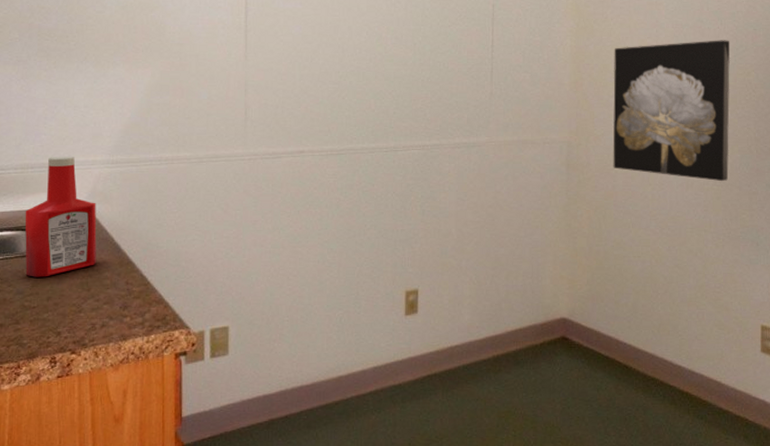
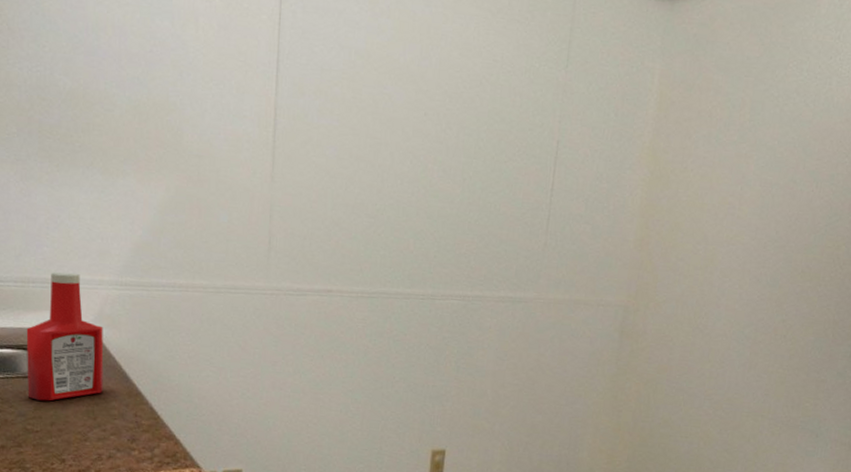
wall art: present [613,40,730,181] -> none [671,203,824,365]

